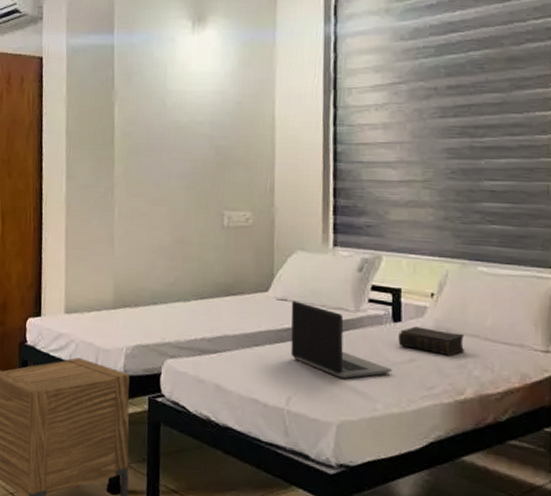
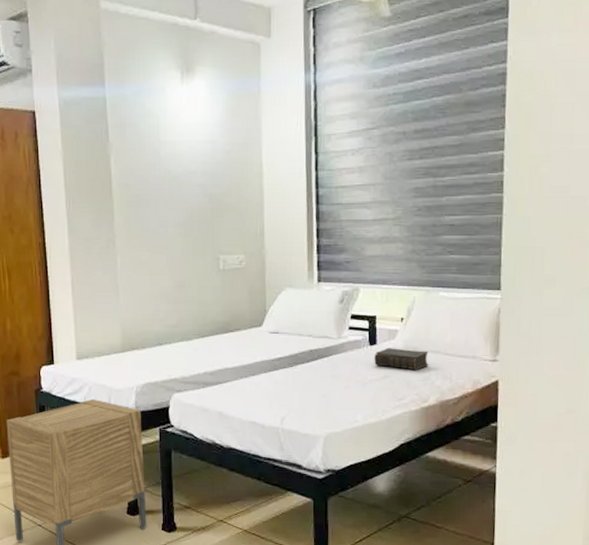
laptop computer: present [290,300,393,379] -> none [282,333,370,397]

